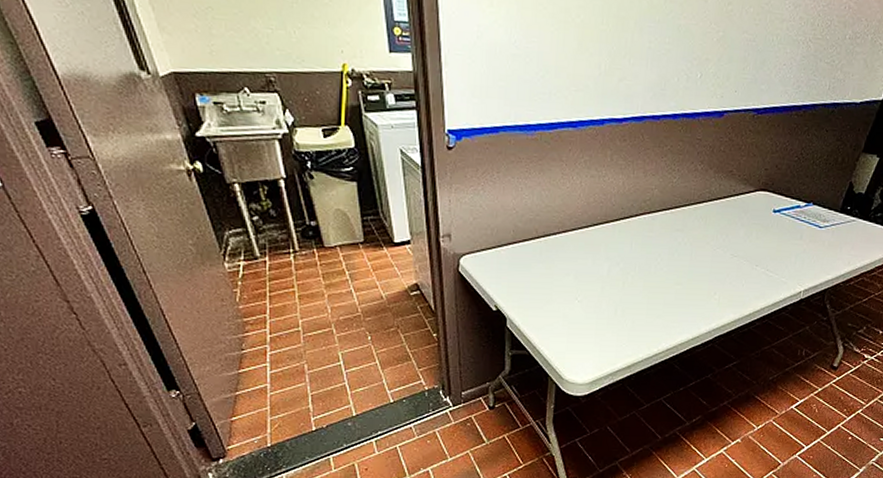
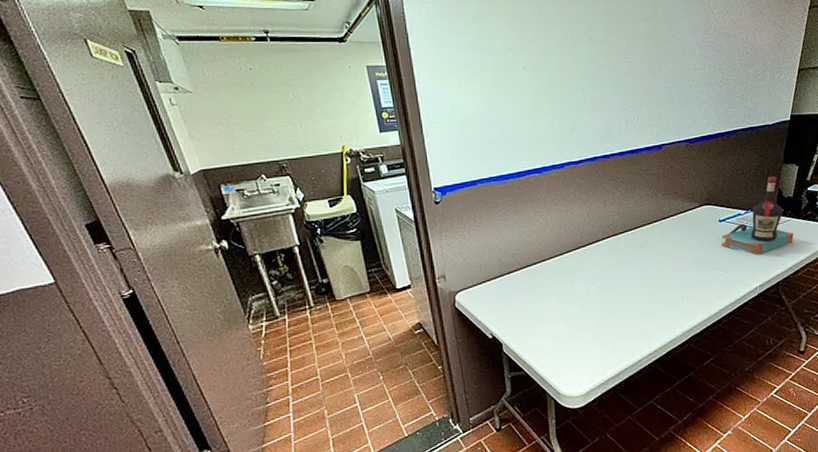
bottle: none [771,167,856,256] -> present [721,177,794,256]

